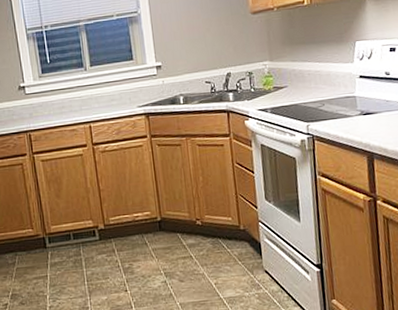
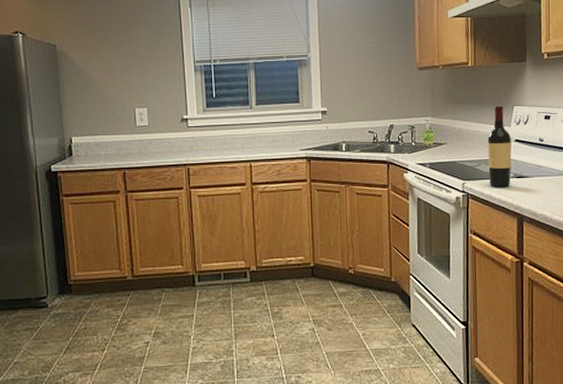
wine bottle: none [329,42,358,127] -> present [487,105,512,188]

